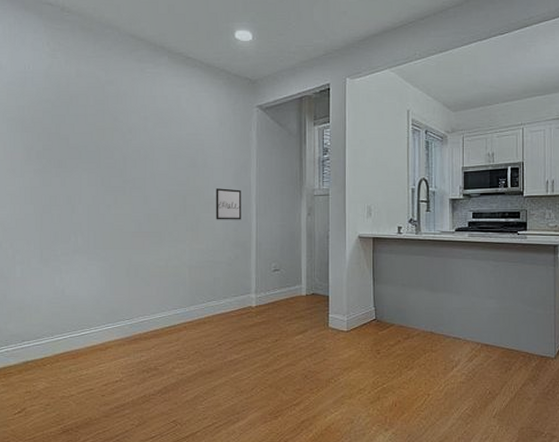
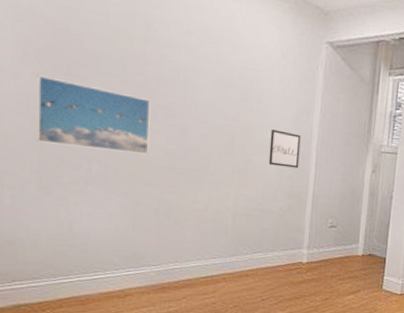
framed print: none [37,171,120,224] -> present [35,75,151,155]

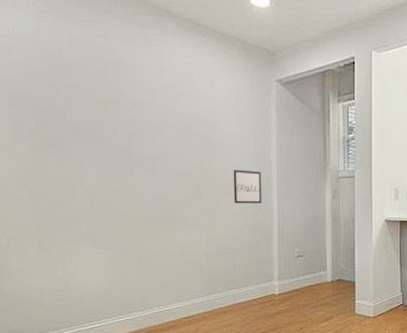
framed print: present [35,75,151,155] -> none [30,150,128,209]

